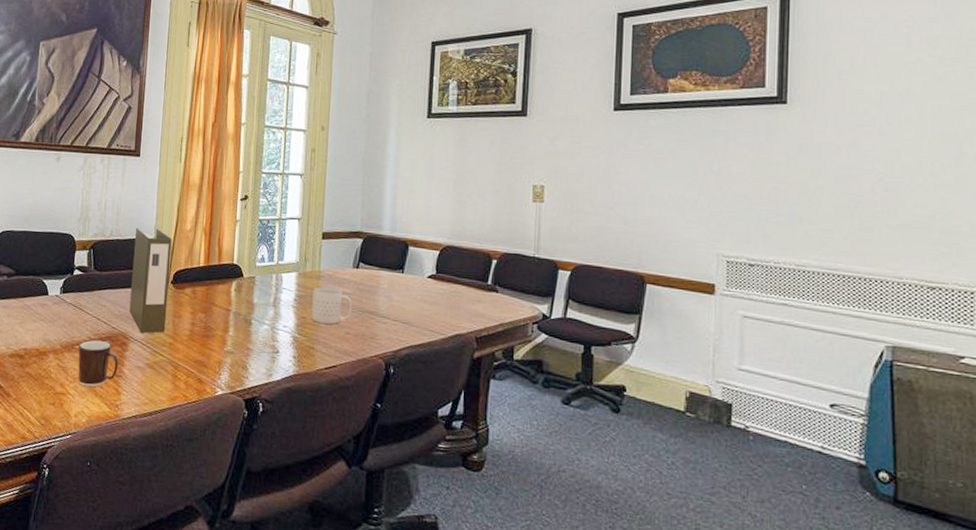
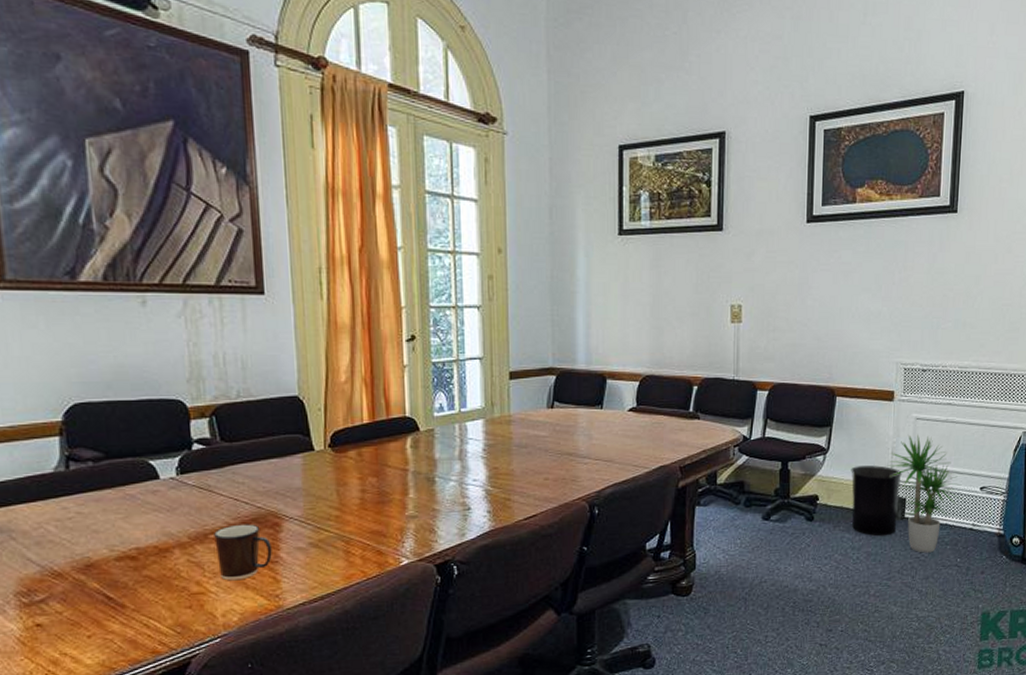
binder: present [129,228,172,333] -> none [271,384,328,508]
mug: present [311,287,352,324] -> none [504,432,549,472]
waste bin: none [664,360,728,443] -> present [851,465,903,536]
potted plant: none [708,334,806,472] -> present [887,434,962,553]

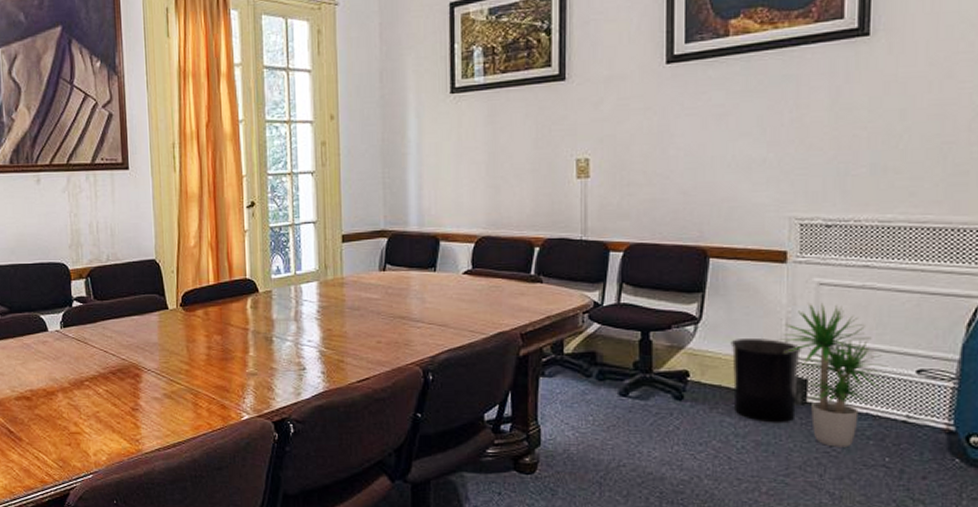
mug: present [214,524,272,581] -> none [88,373,134,424]

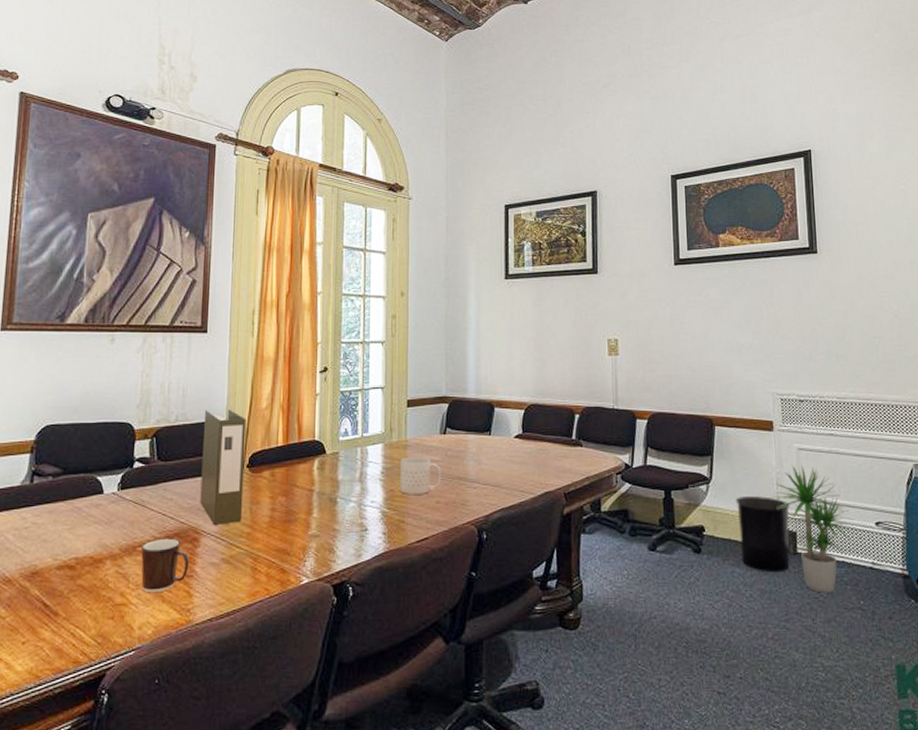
mug: none [88,373,134,424] -> present [141,538,189,593]
binder: none [134,248,180,362] -> present [200,410,246,525]
mug: none [337,295,381,334] -> present [400,457,441,494]

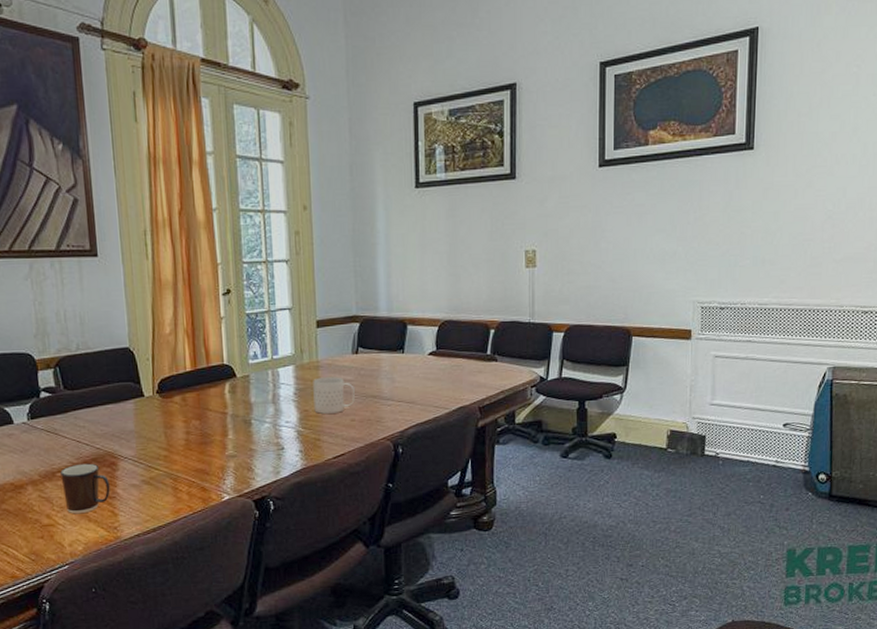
binder: present [200,410,246,525] -> none [106,336,157,449]
waste bin: present [735,496,791,571] -> none [648,403,702,473]
potted plant: present [773,465,857,593] -> none [686,372,765,490]

